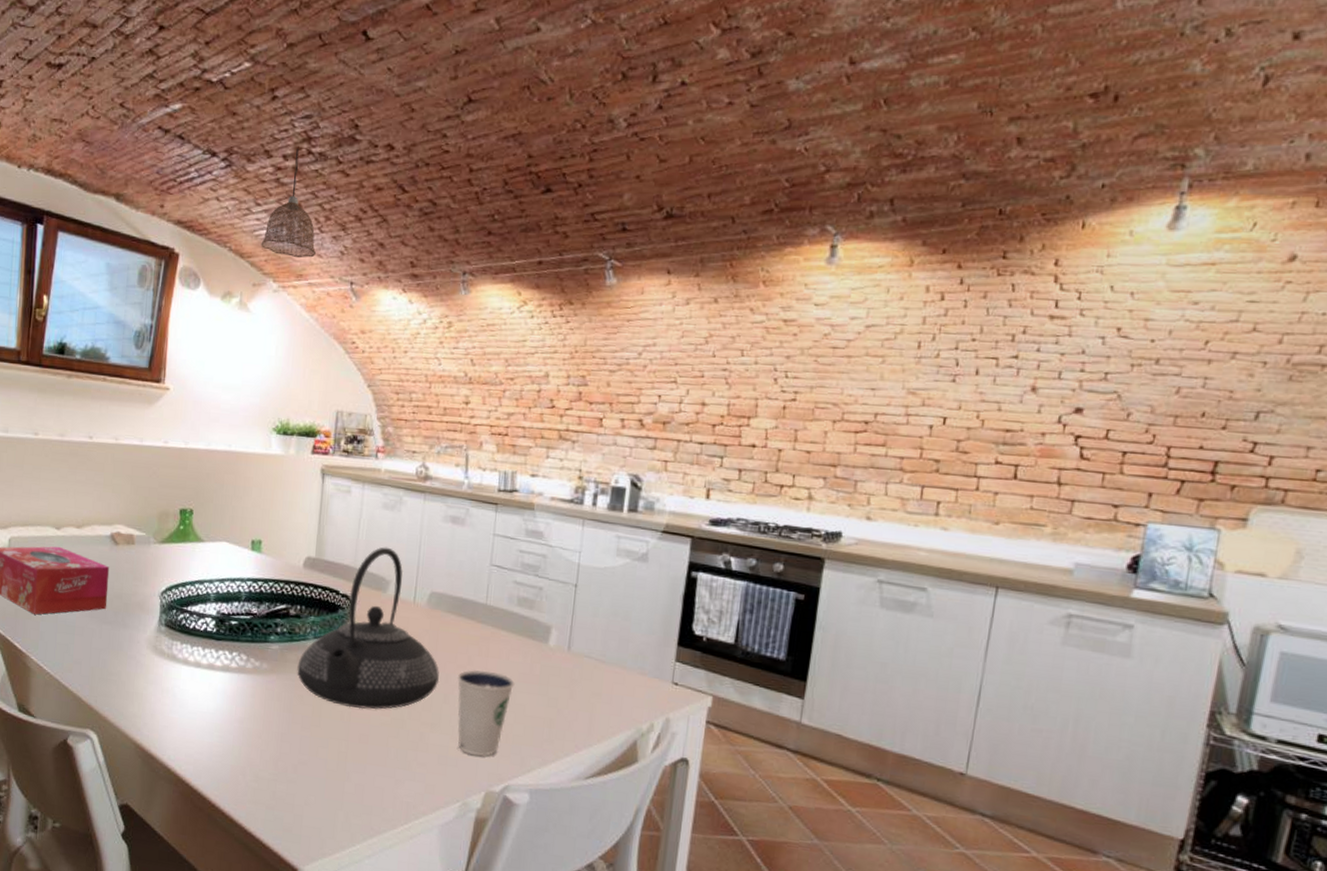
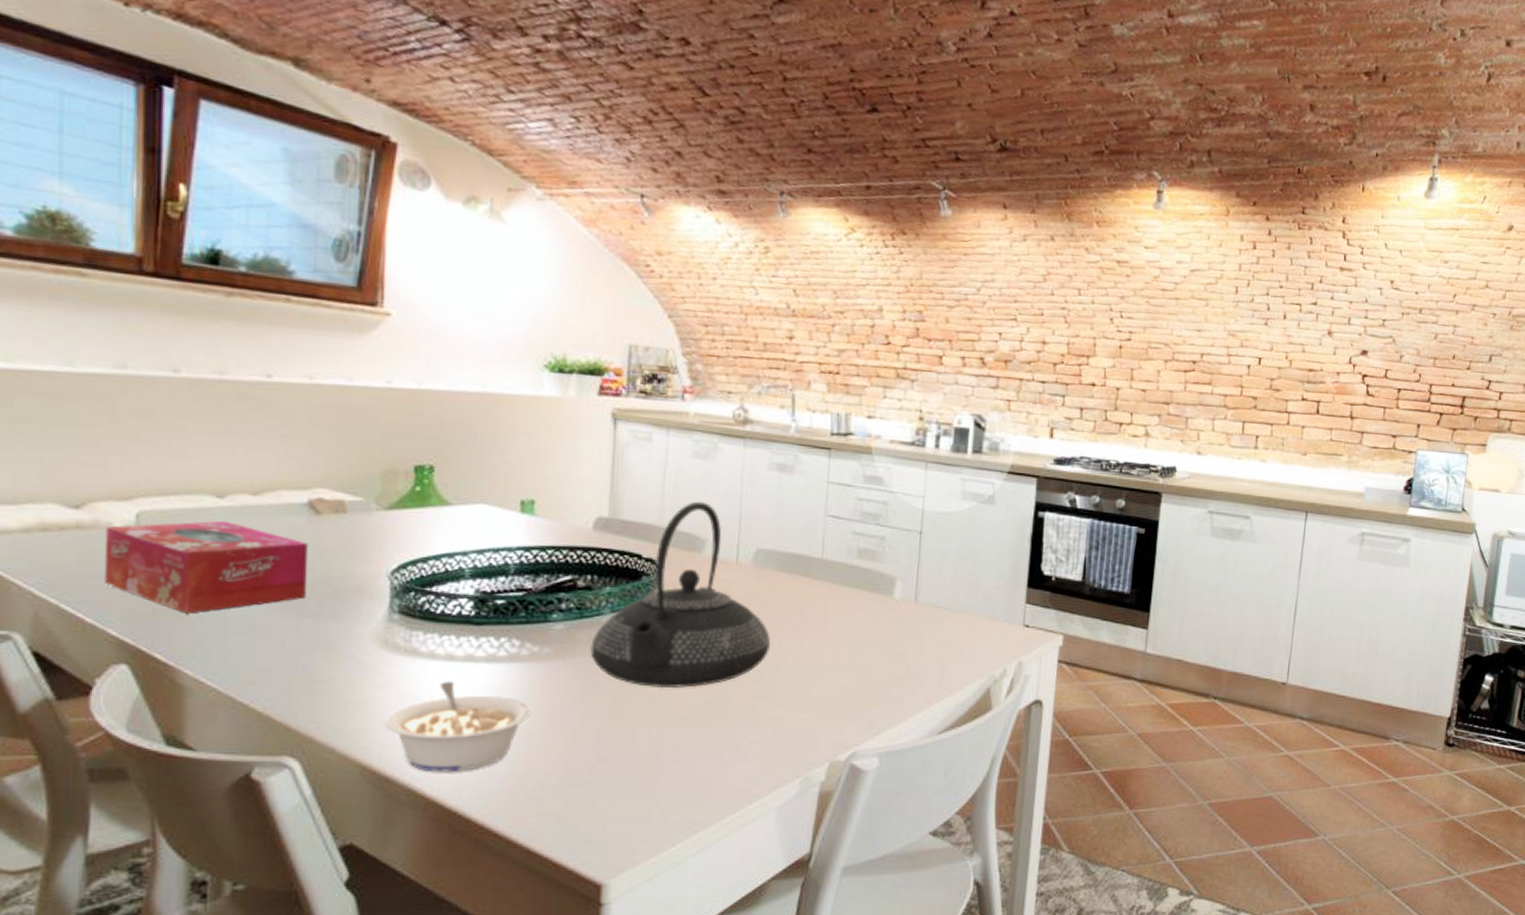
legume: none [152,683,253,759] -> present [384,680,532,773]
pendant lamp: present [261,148,316,258] -> none [517,28,593,162]
dixie cup: present [457,670,515,757] -> none [792,631,858,725]

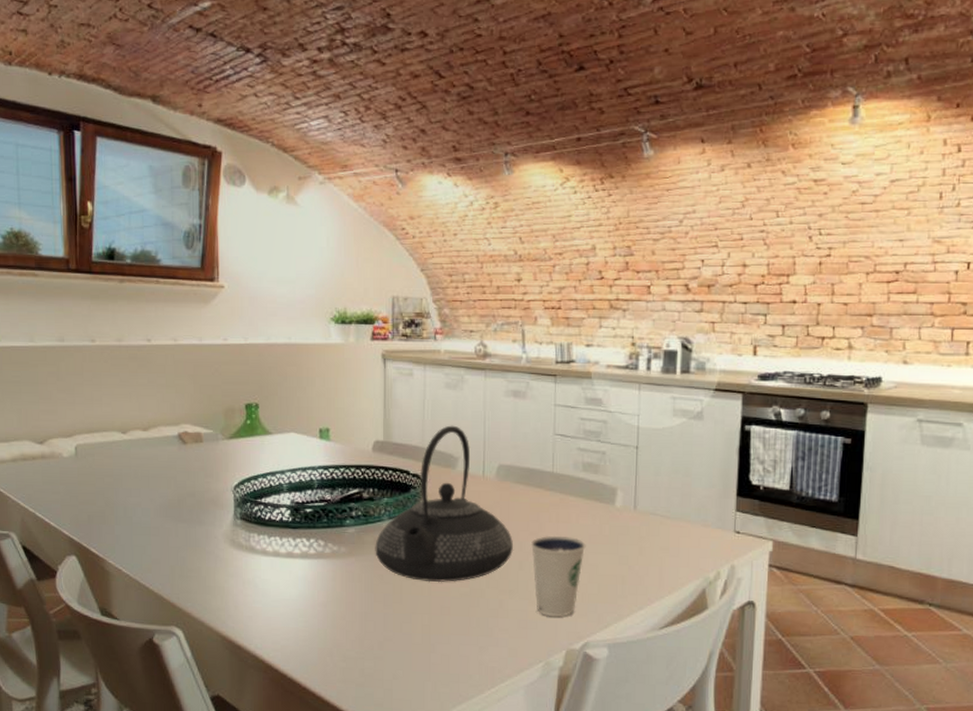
tissue box: present [104,520,309,614] -> none [58,450,181,519]
legume: present [384,680,532,773] -> none [235,572,335,645]
dixie cup: none [792,631,858,725] -> present [531,535,586,618]

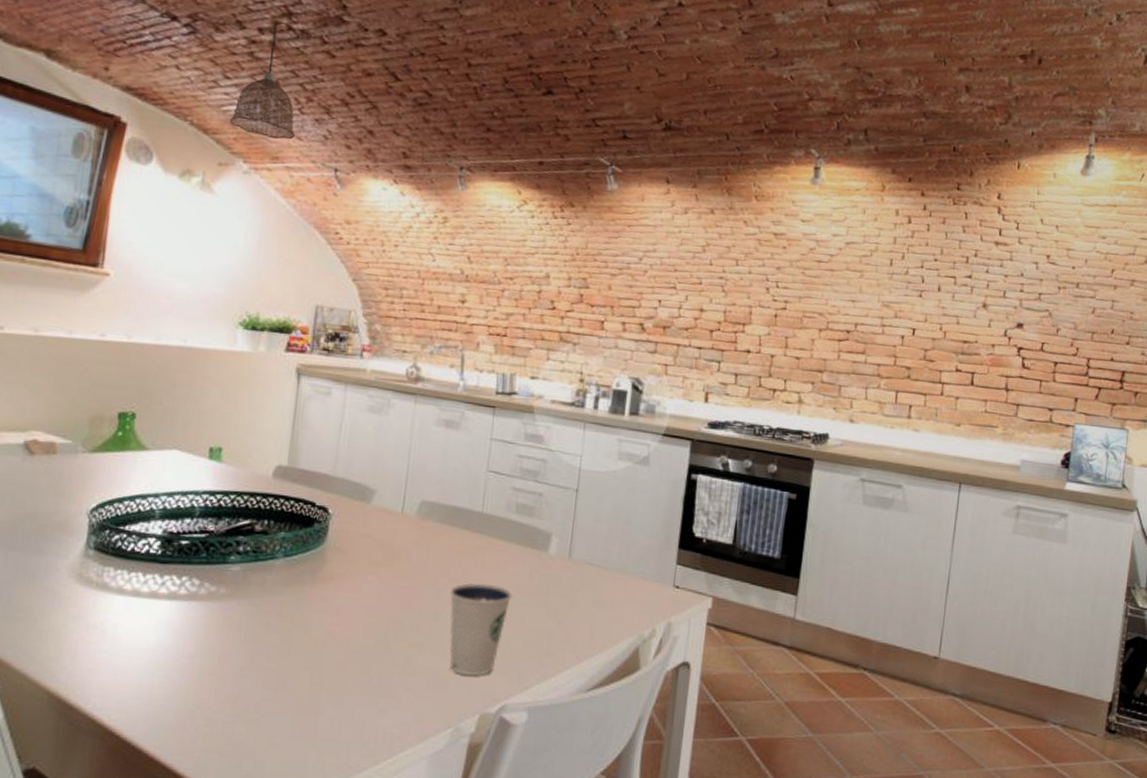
pendant lamp: none [303,39,358,149] -> present [229,22,295,140]
teapot: present [375,425,514,583] -> none [262,453,430,634]

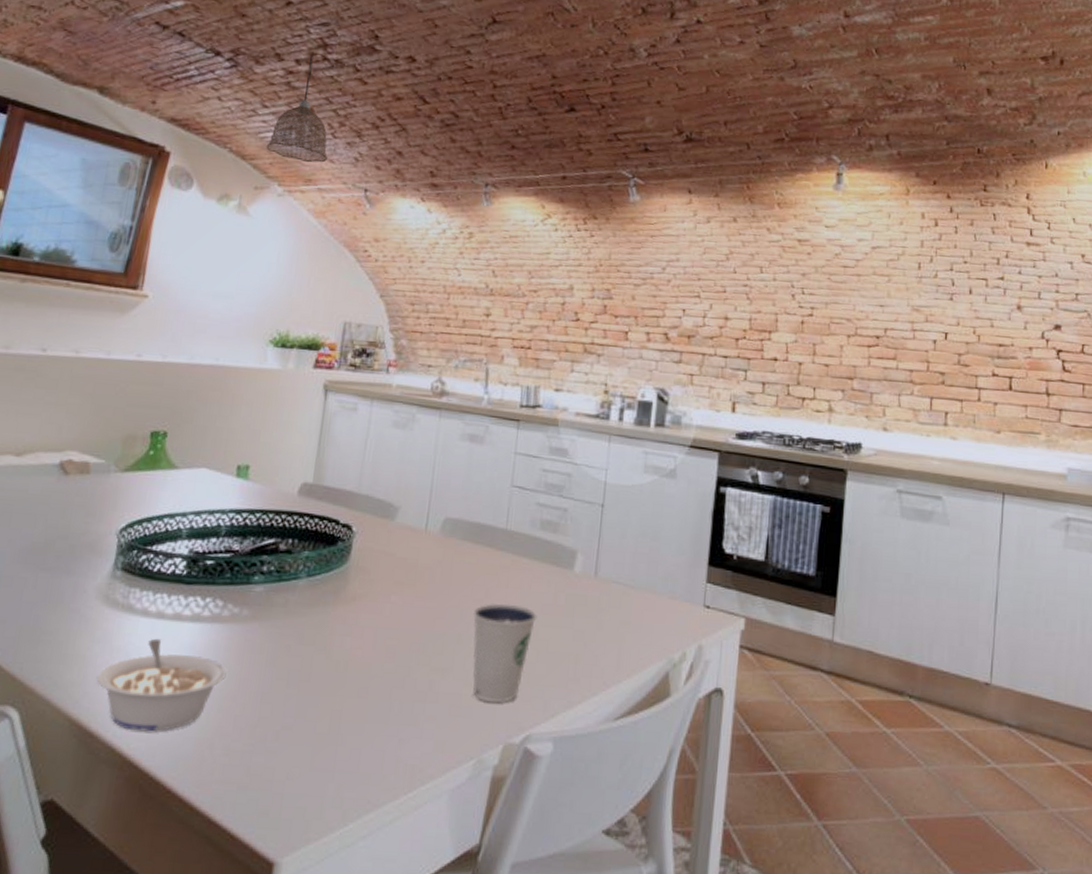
legume: none [73,615,206,705] -> present [96,638,227,732]

